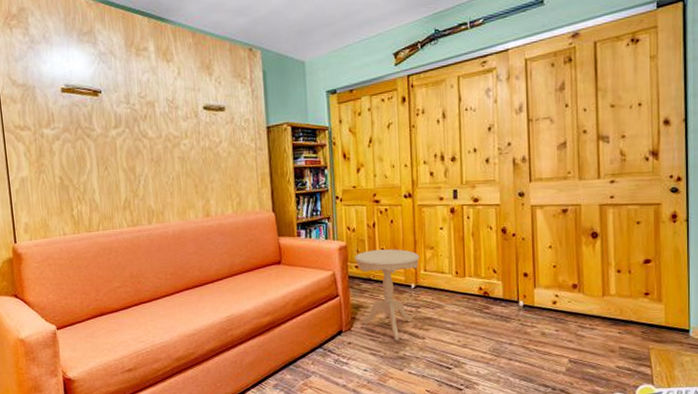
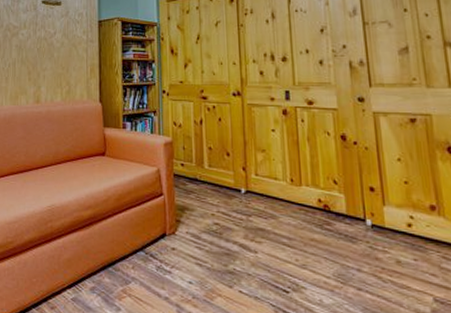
side table: present [354,249,420,341] -> none [180,148,250,252]

